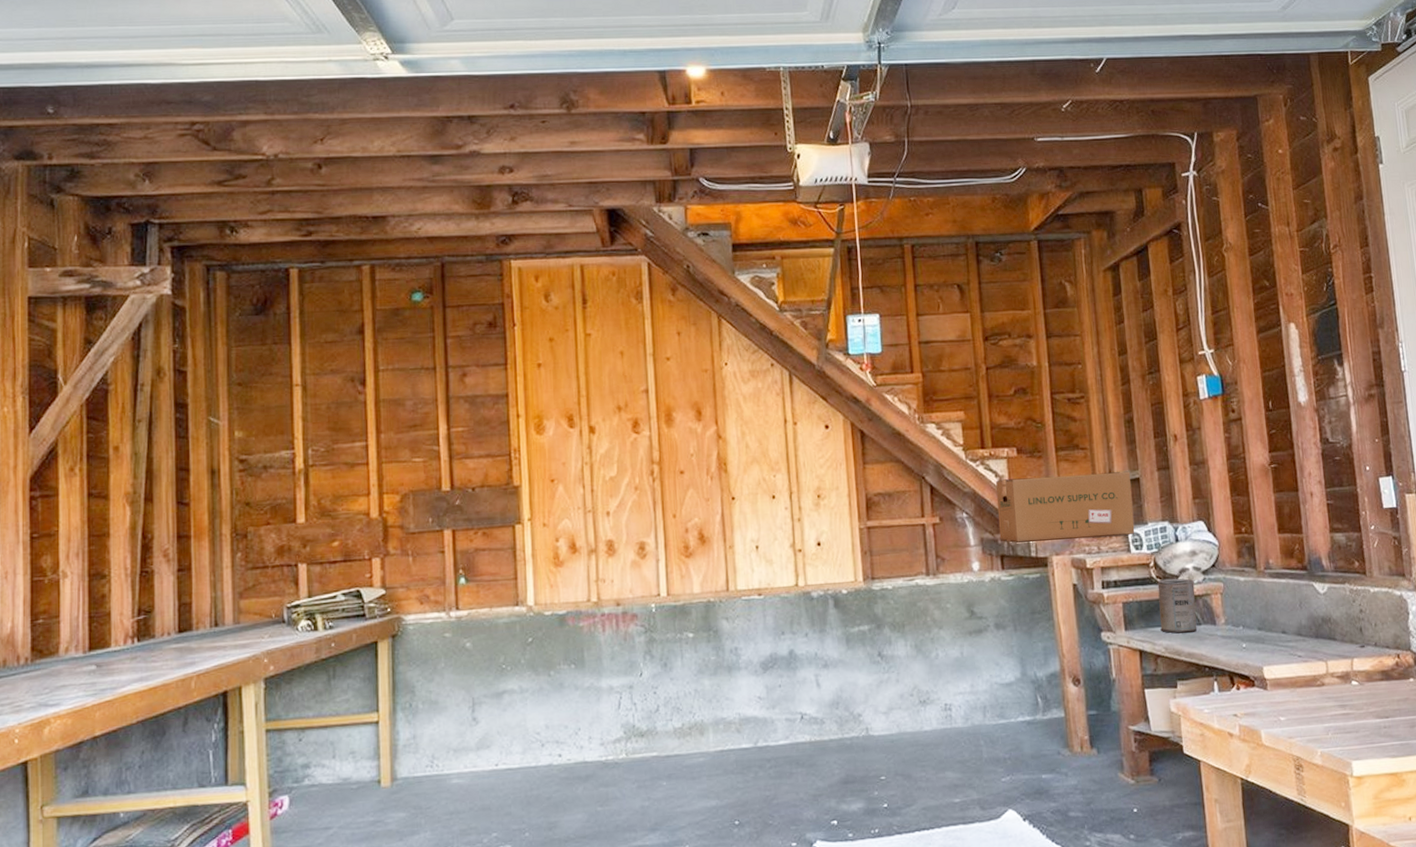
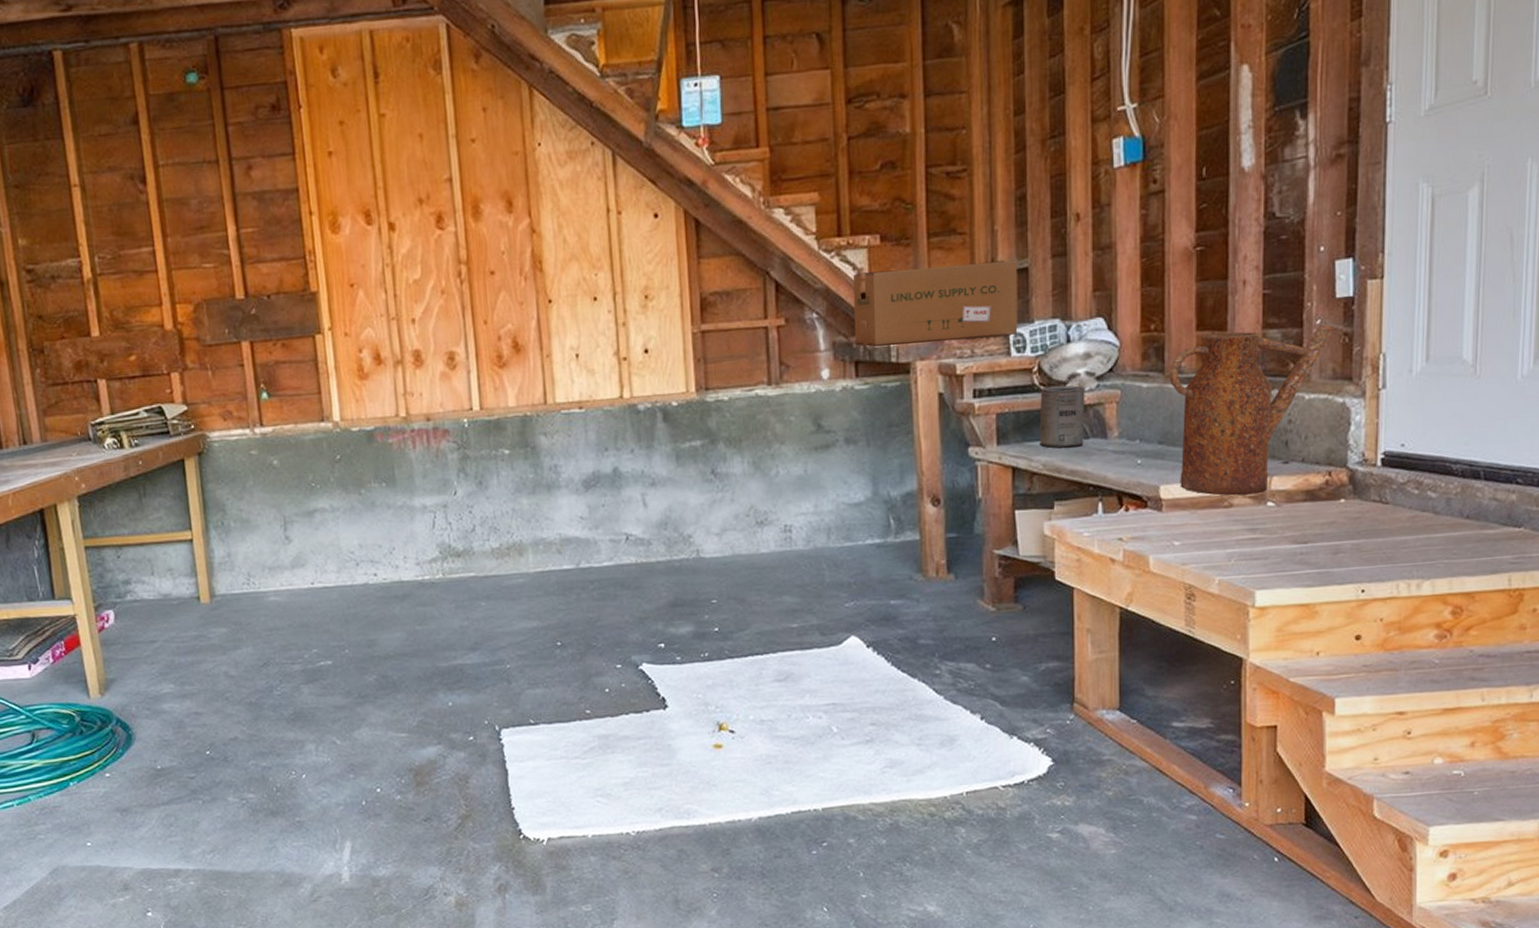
watering can: none [1260,529,1386,675] -> present [1169,324,1334,495]

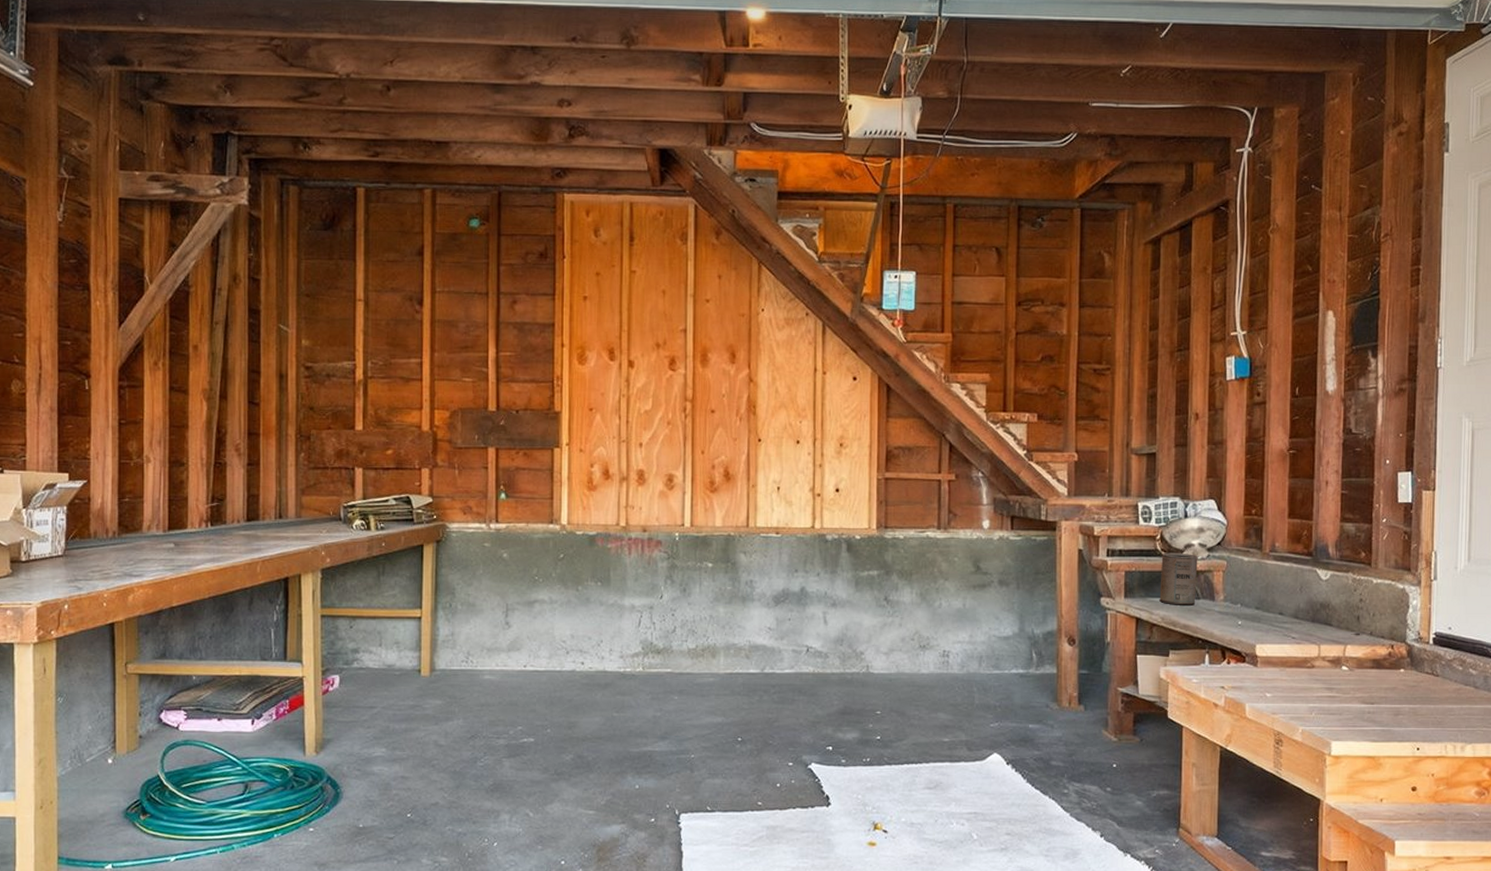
box: present [853,259,1018,347] -> none [1012,443,1147,507]
watering can: present [1169,324,1334,495] -> none [1265,522,1397,659]

